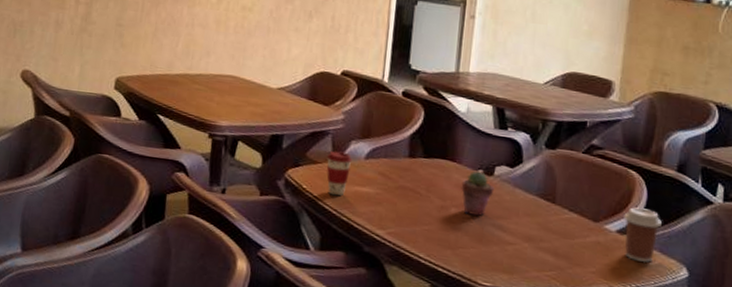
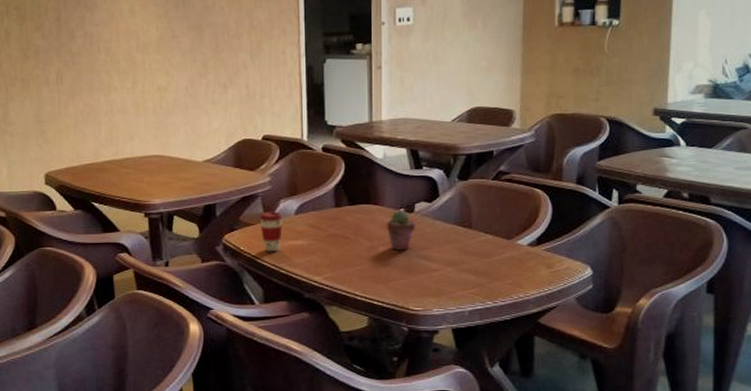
coffee cup: present [623,207,662,263] -> none [533,221,566,269]

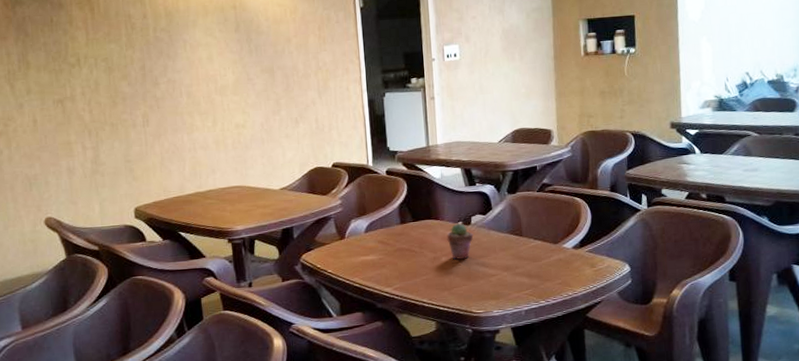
coffee cup: present [260,211,283,252] -> none [333,230,355,268]

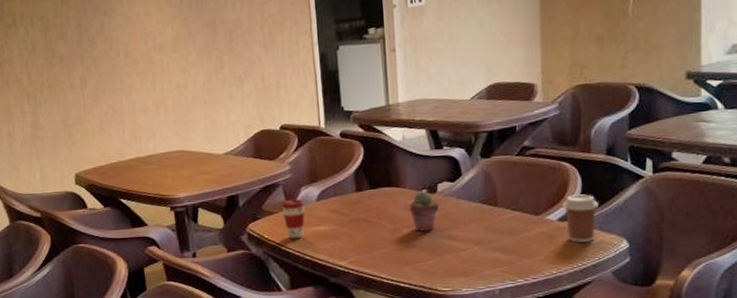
coffee cup: none [333,230,355,268] -> present [282,199,305,239]
coffee cup: none [576,225,605,268] -> present [562,194,598,243]

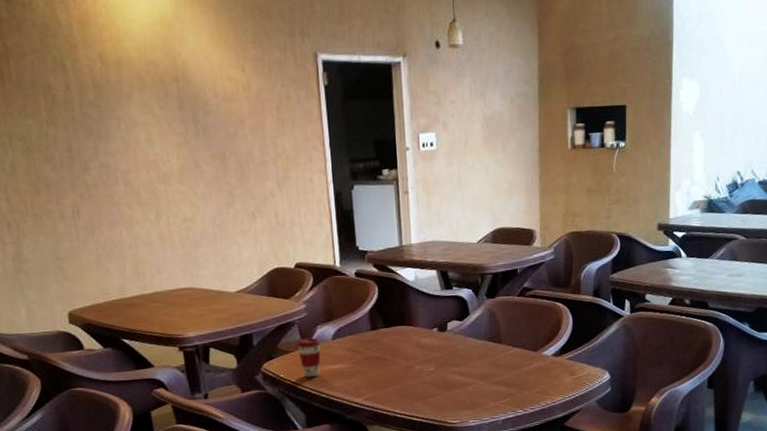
potted succulent: present [408,191,440,232] -> none [421,329,450,368]
coffee cup: present [562,194,598,243] -> none [556,332,586,376]

